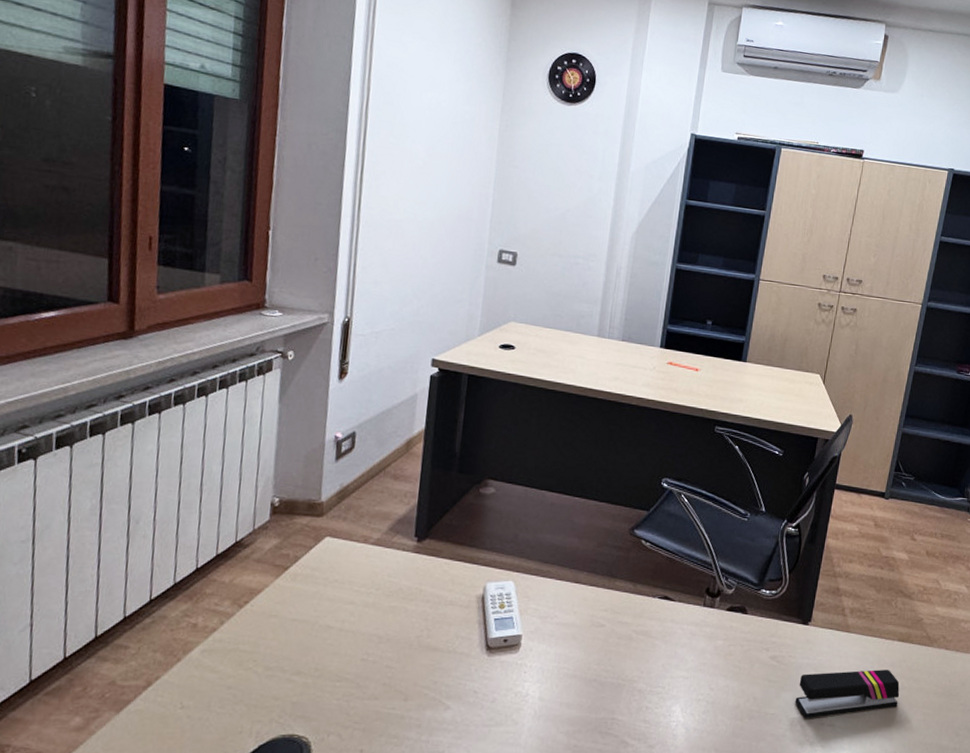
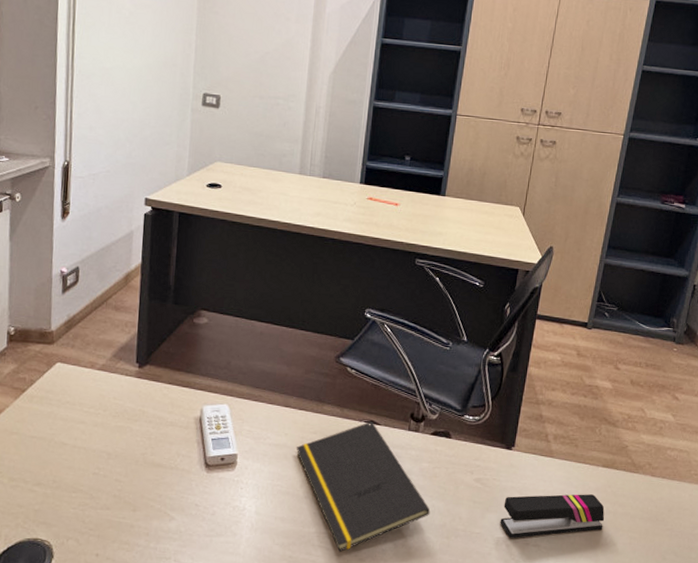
notepad: none [585,597,724,738] -> present [296,421,430,552]

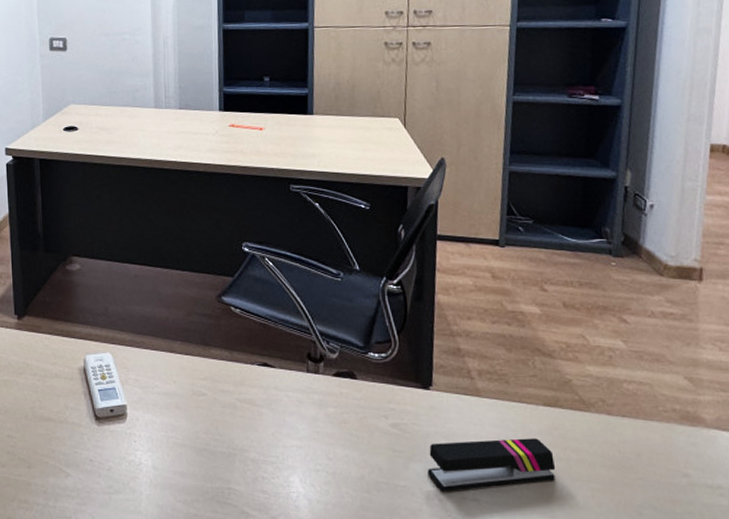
notepad: present [296,421,430,552] -> none [186,364,345,509]

